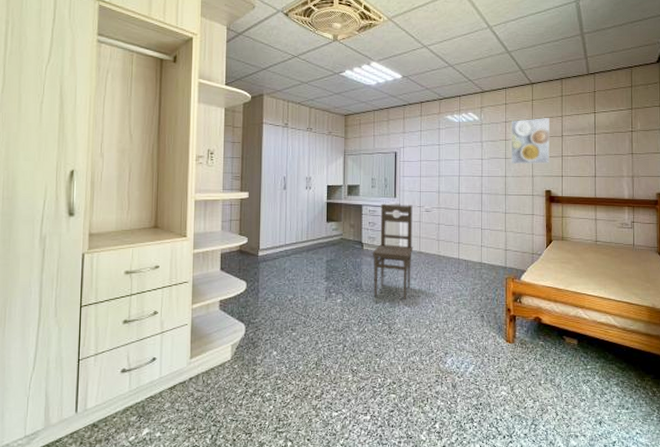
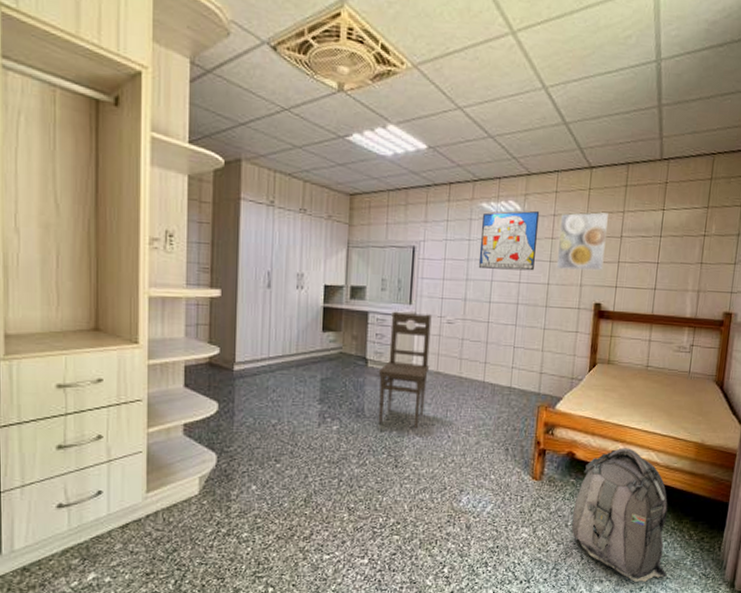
wall art: none [447,119,494,167] -> present [478,210,540,271]
backpack: none [544,313,638,437] -> present [571,448,669,582]

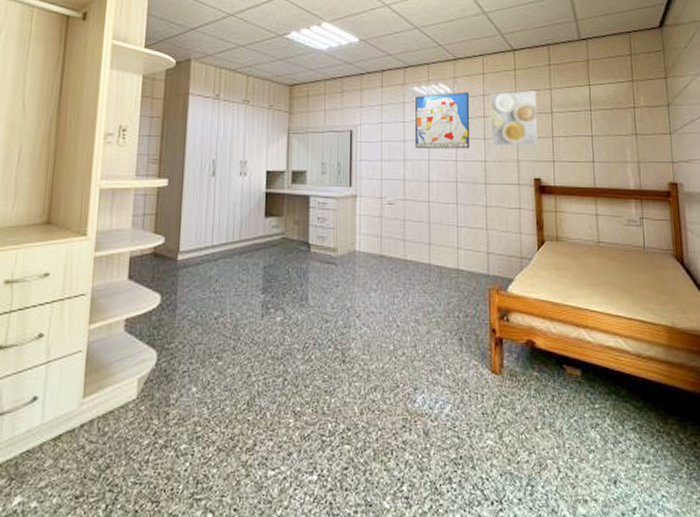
chair: present [378,311,432,429] -> none [321,194,373,319]
backpack: present [571,448,669,582] -> none [540,334,664,502]

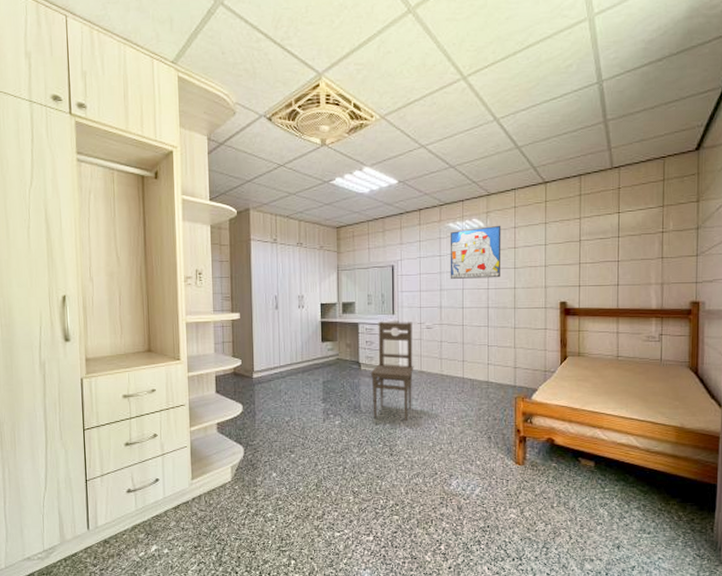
chair: none [321,194,373,319] -> present [370,321,414,422]
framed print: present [490,90,538,147] -> none [520,221,565,275]

